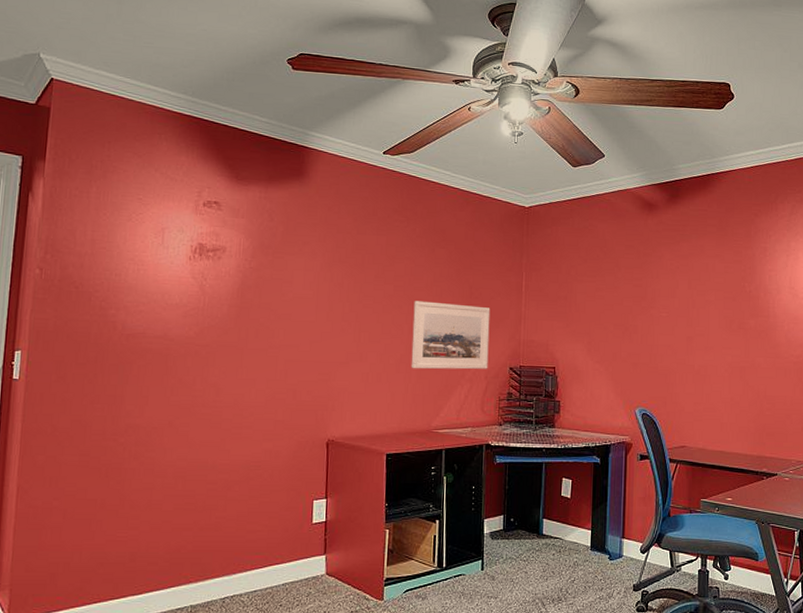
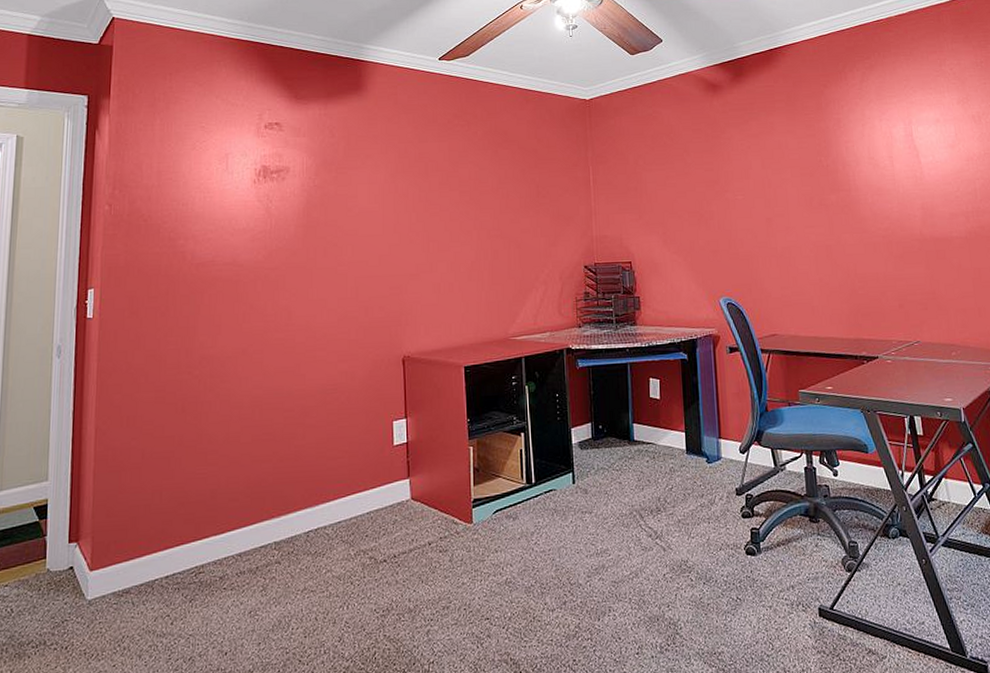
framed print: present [411,301,490,370] -> none [481,204,562,276]

